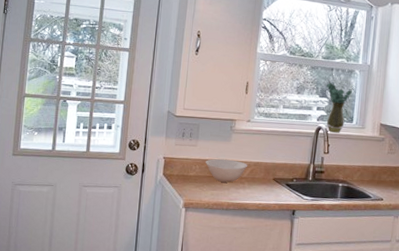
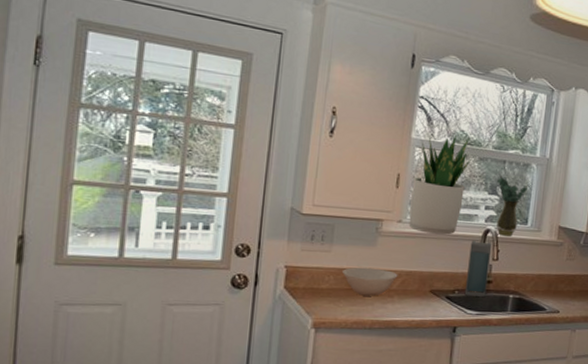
planter: none [256,48,305,132] -> present [408,134,471,235]
soap dispenser: none [301,137,323,185] -> present [464,241,492,297]

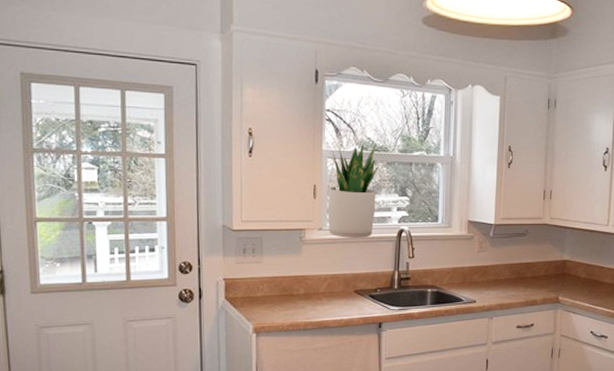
bowl: present [342,267,398,296] -> none [274,274,324,300]
soap dispenser: present [464,241,492,297] -> none [386,241,407,293]
vase: present [496,175,529,238] -> none [406,177,436,235]

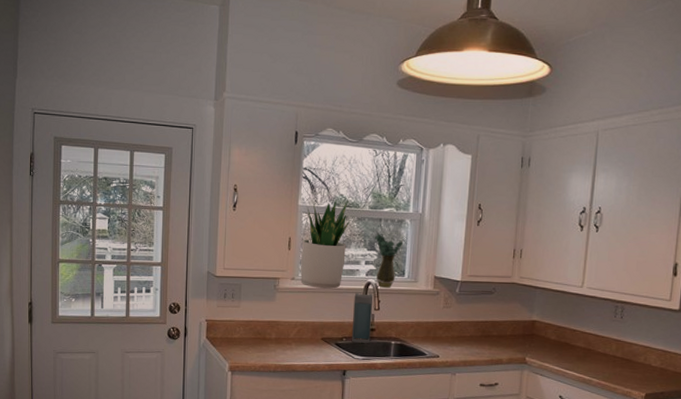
soap dispenser: none [386,241,407,293] -> present [351,293,373,343]
vase: none [406,177,436,235] -> present [375,232,404,289]

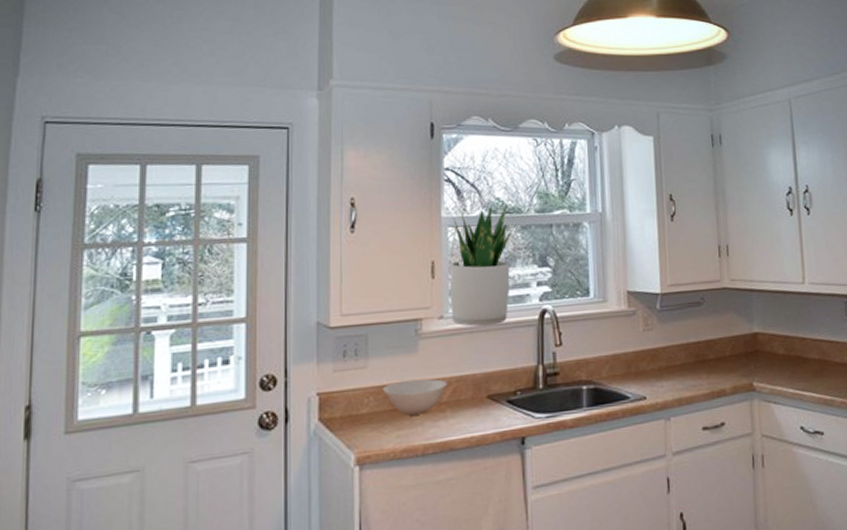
bowl: none [250,319,294,344] -> present [383,378,448,416]
soap dispenser: present [351,293,373,343] -> none [526,325,554,396]
vase: present [375,232,404,289] -> none [546,242,584,316]

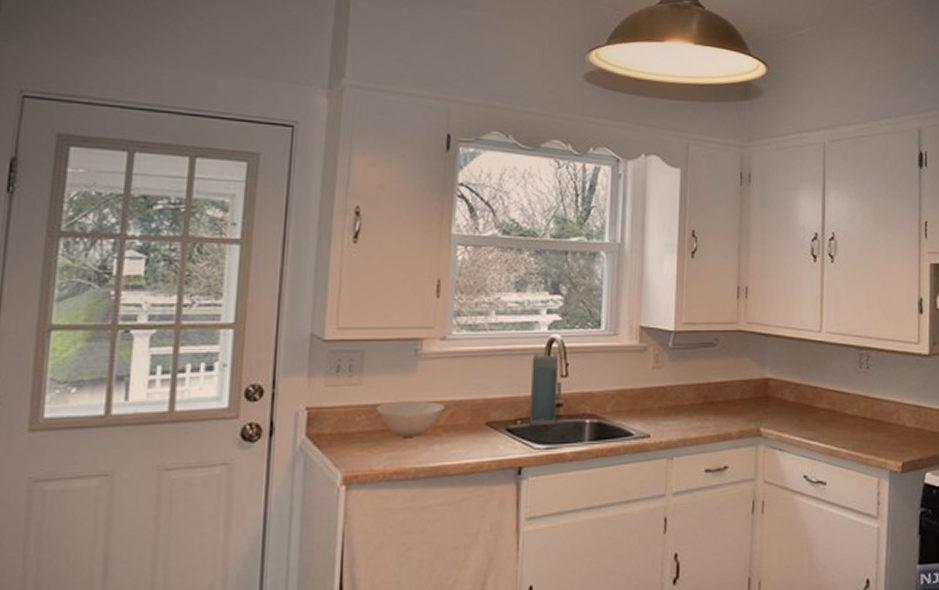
planter: present [450,204,513,327] -> none [454,225,526,350]
soap dispenser: none [526,325,554,396] -> present [529,354,559,425]

